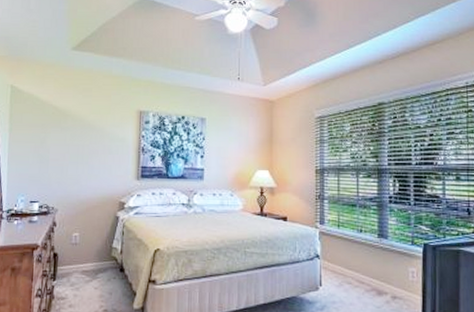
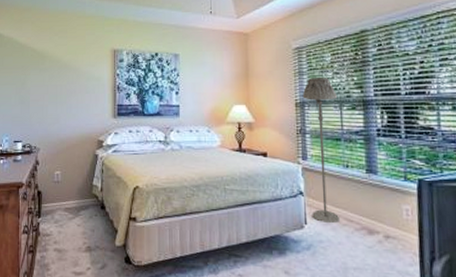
floor lamp: none [322,146,354,284] -> present [302,78,339,223]

